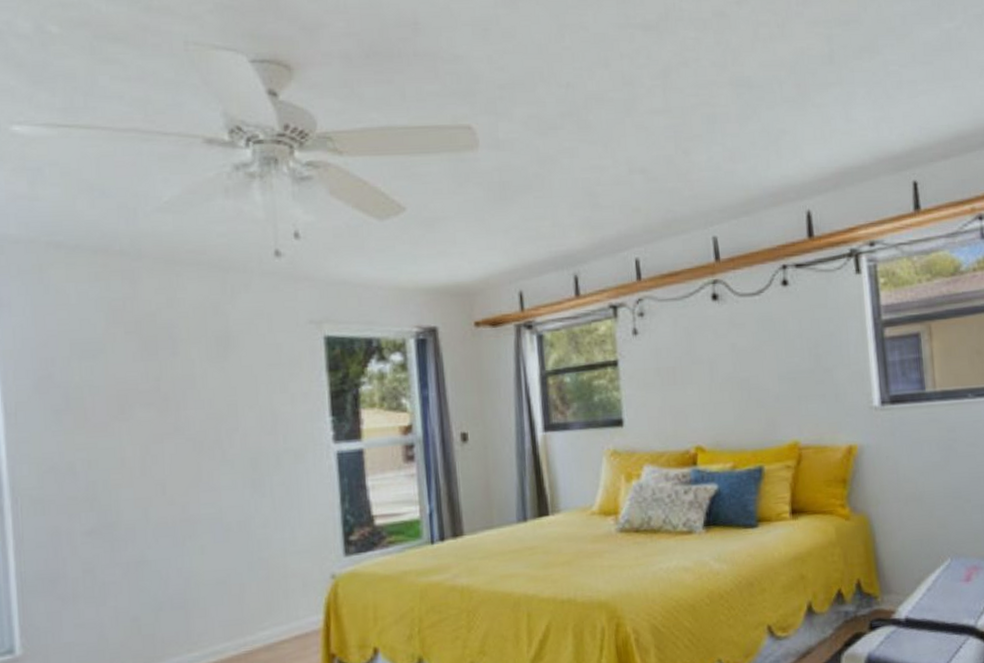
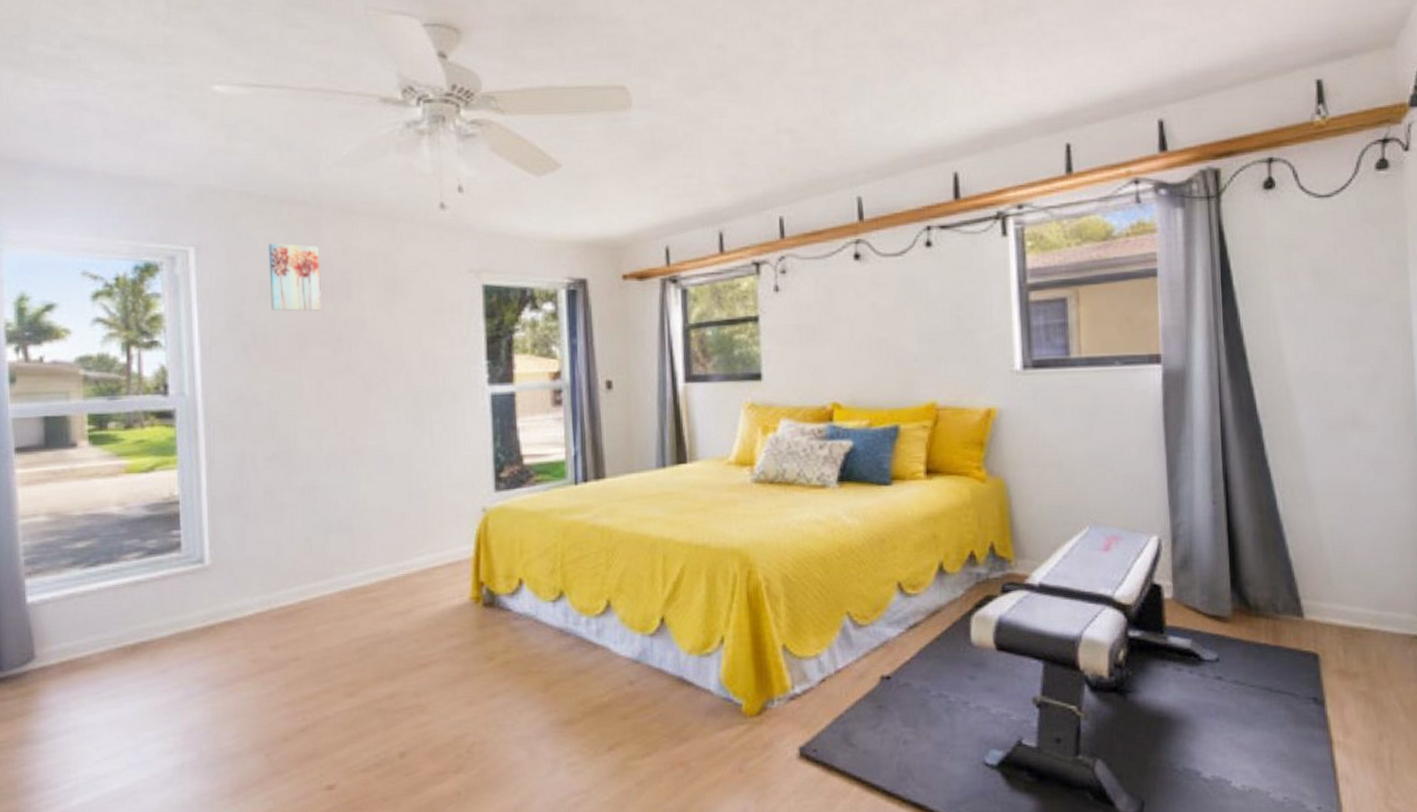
wall art: none [81,296,144,371] -> present [268,242,321,312]

